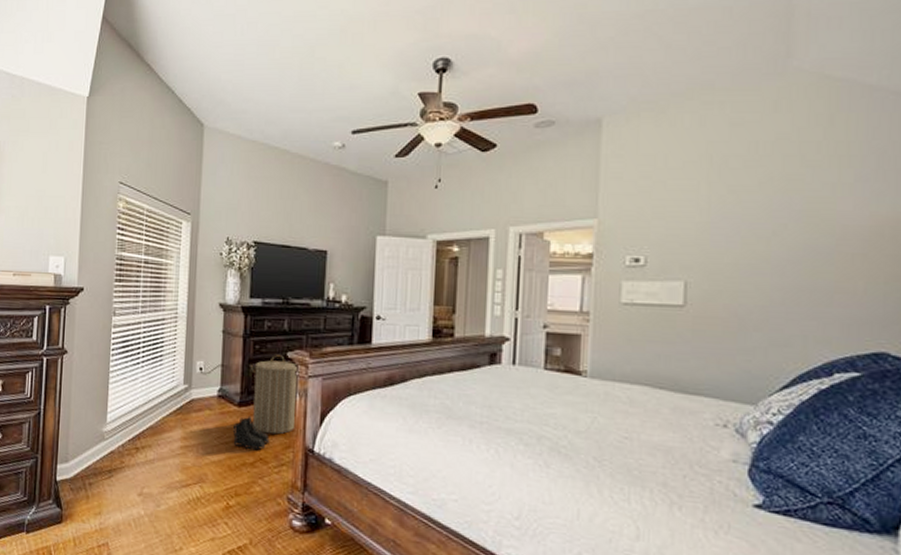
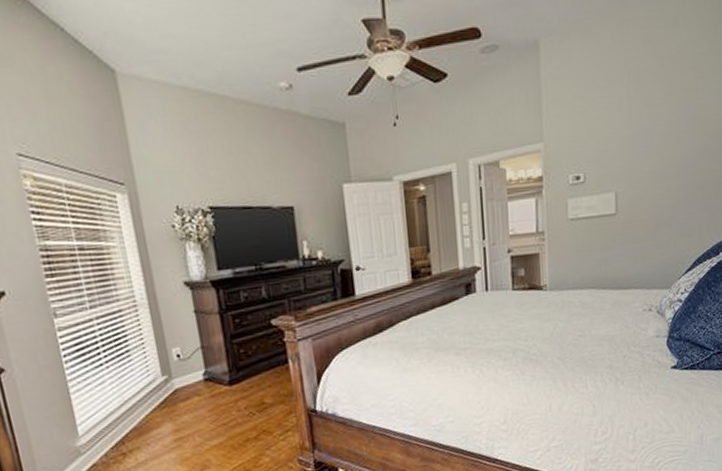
boots: present [232,416,270,451] -> none [227,392,270,425]
laundry hamper: present [250,355,300,435] -> none [233,324,294,406]

